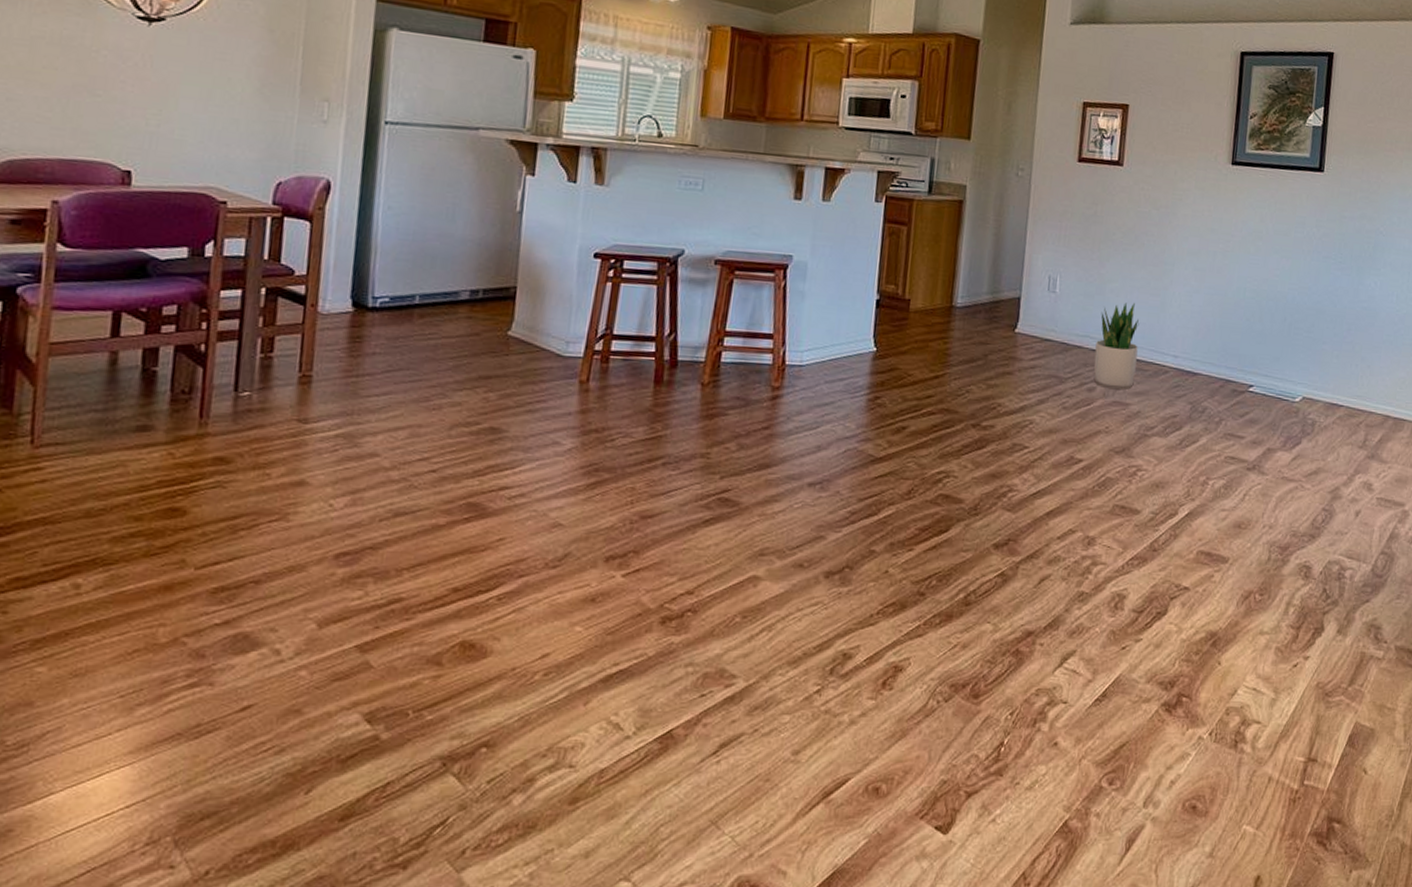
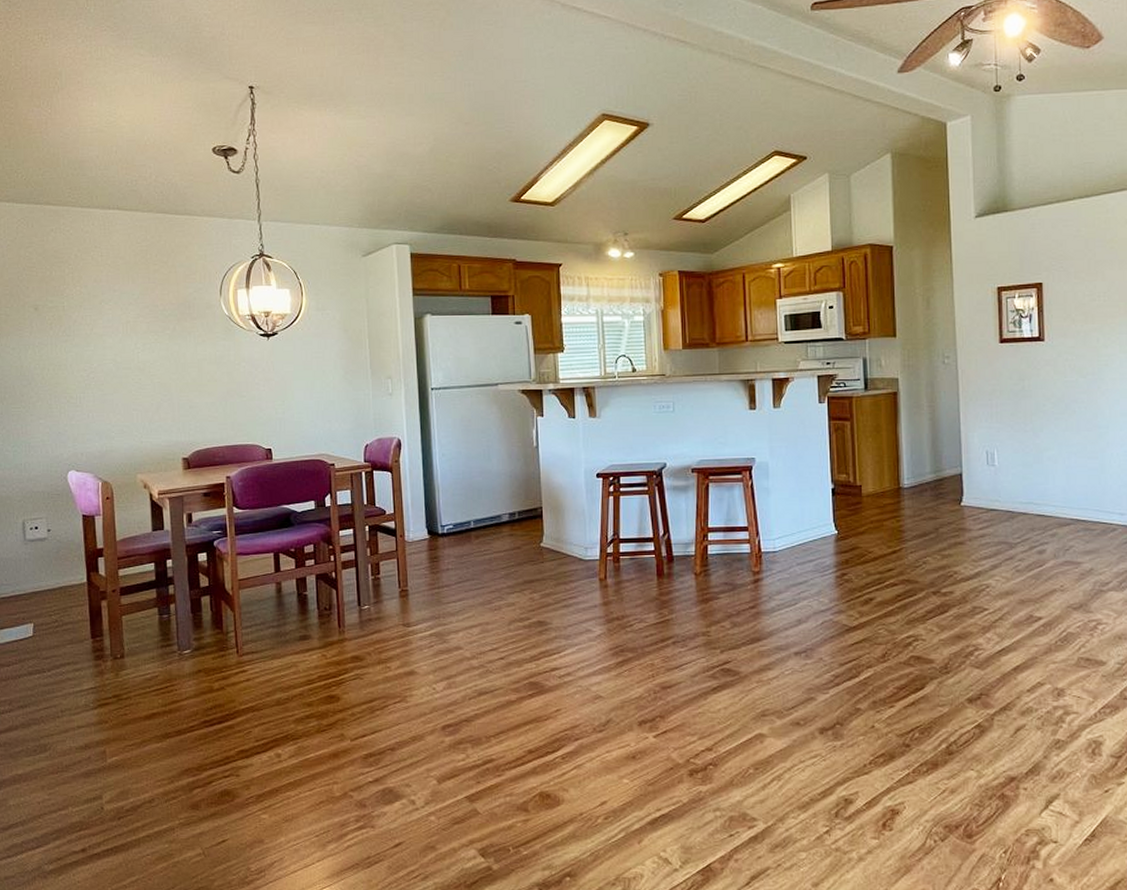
planter: present [1093,302,1139,391] -> none [1040,468,1083,550]

